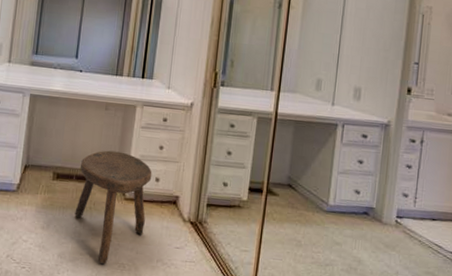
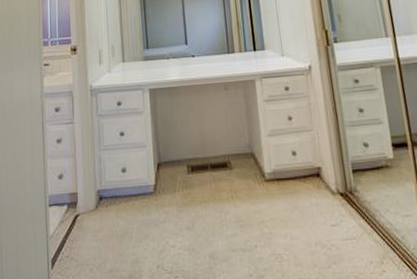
stool: present [74,150,152,265] -> none [213,130,294,259]

